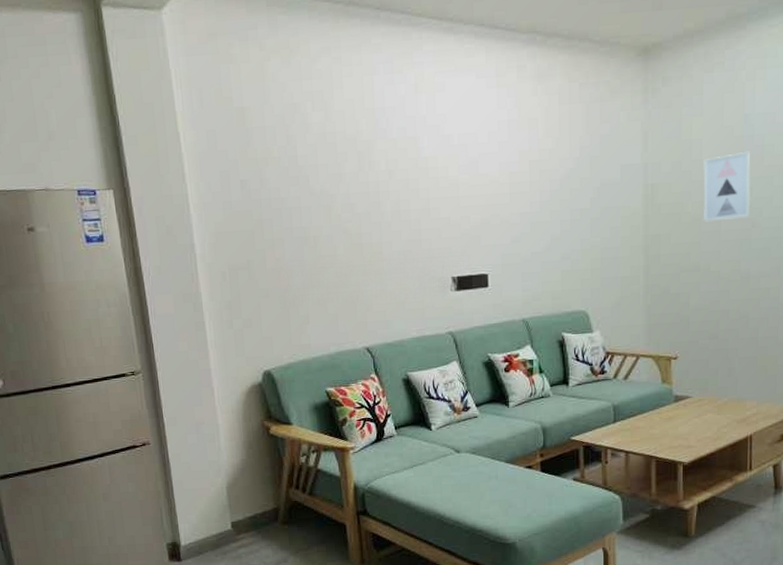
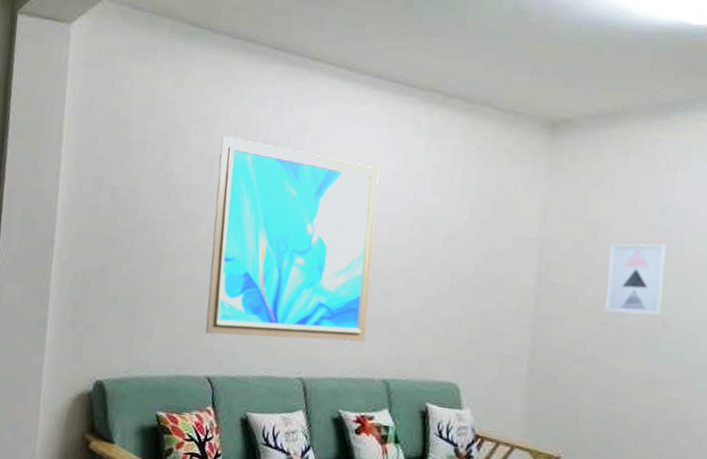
wall art: none [340,109,502,307] -> present [205,135,379,342]

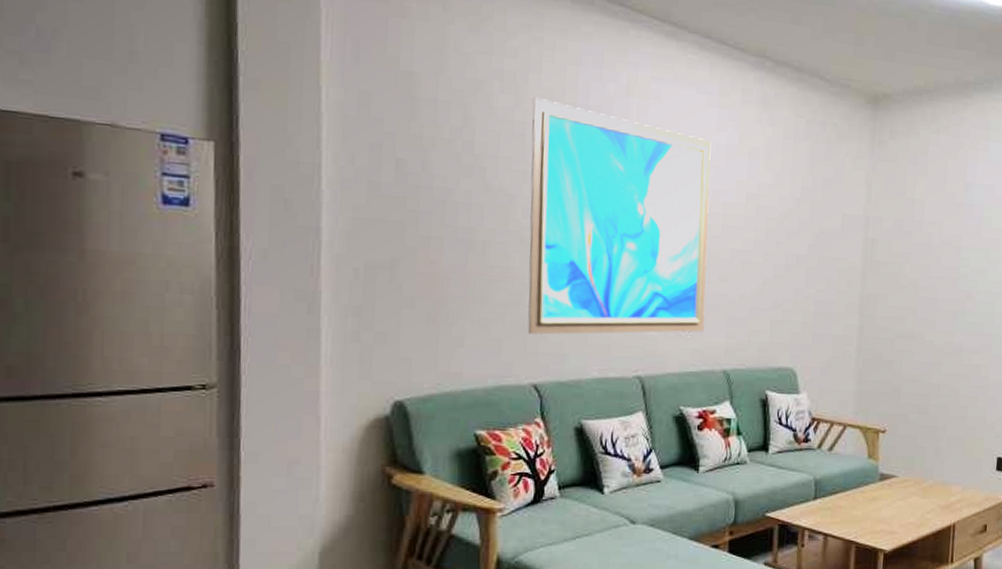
wall art: present [605,243,666,315] -> none [921,220,969,289]

